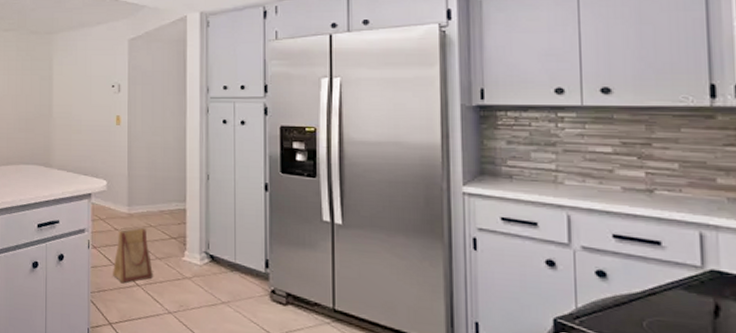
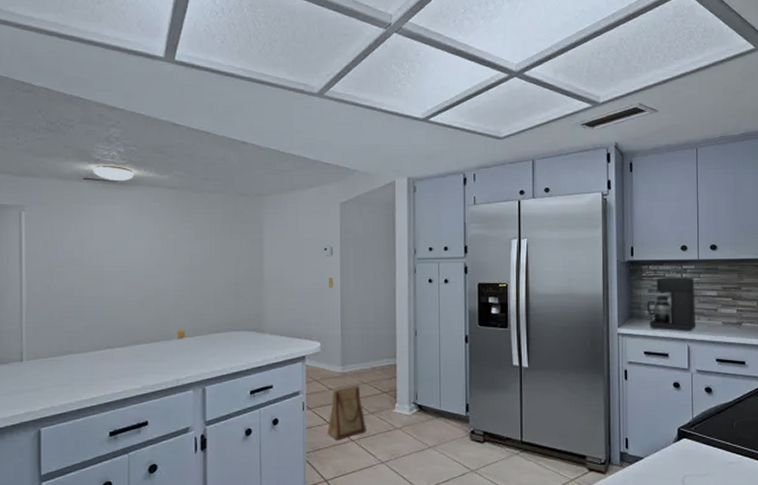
coffee maker: none [505,126,581,197] -> present [647,276,697,332]

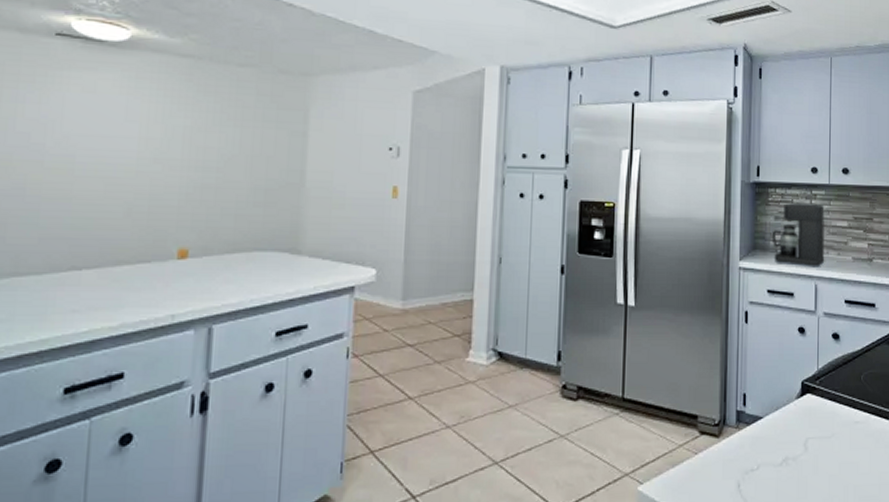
shopping bag: present [327,385,366,441] -> none [377,325,430,399]

